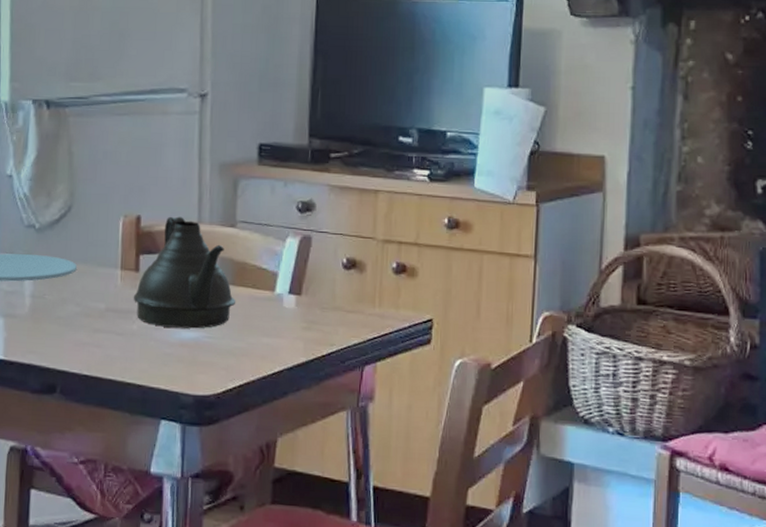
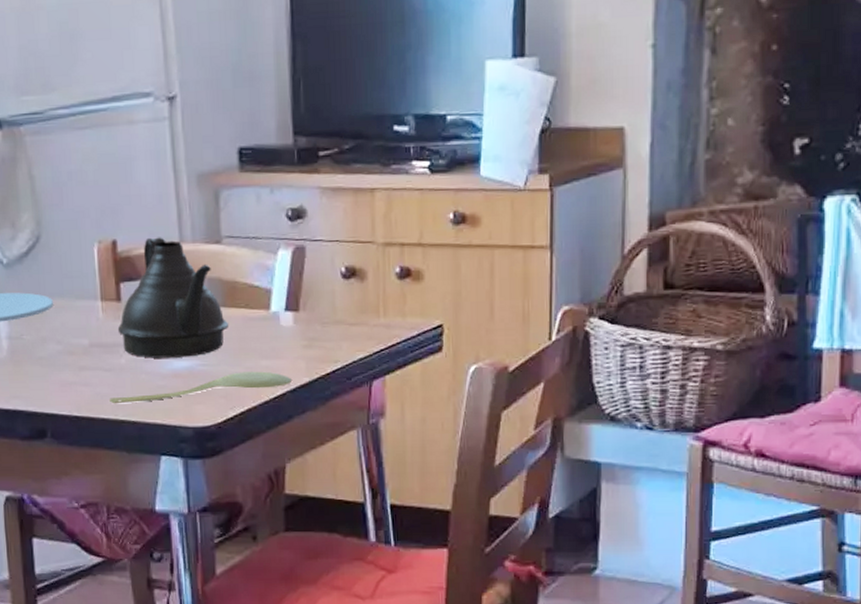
spoon: none [118,346,289,367] -> present [110,371,291,404]

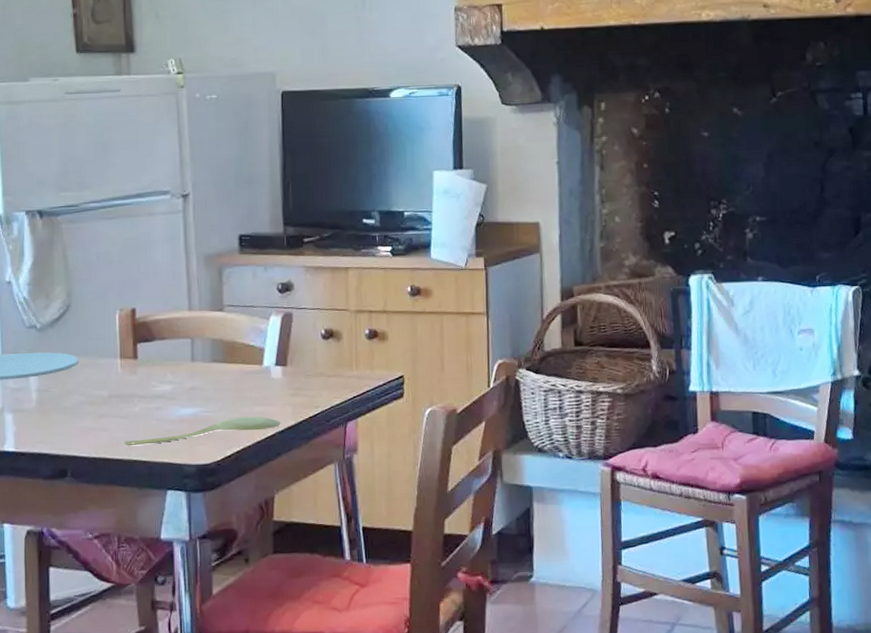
teapot: present [117,237,229,358] -> none [133,306,229,407]

